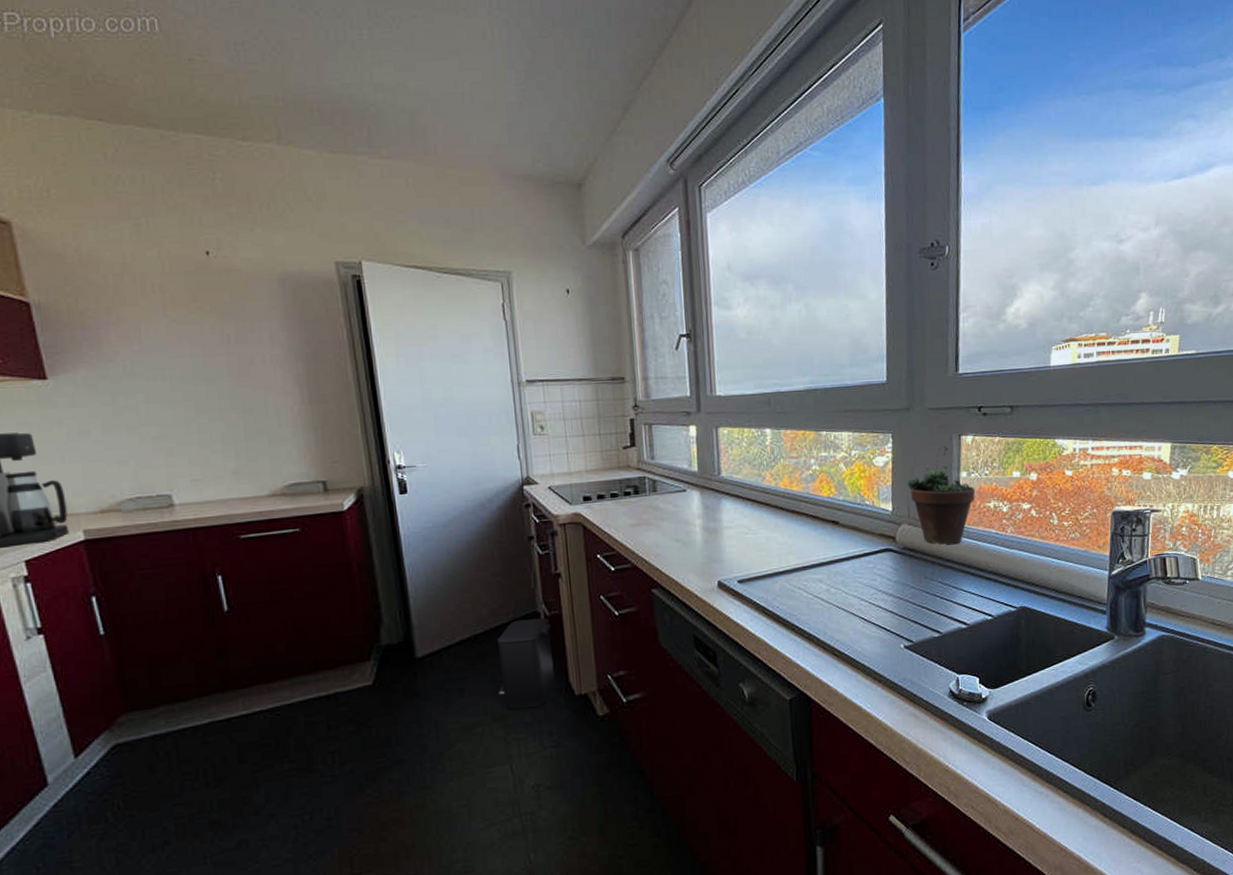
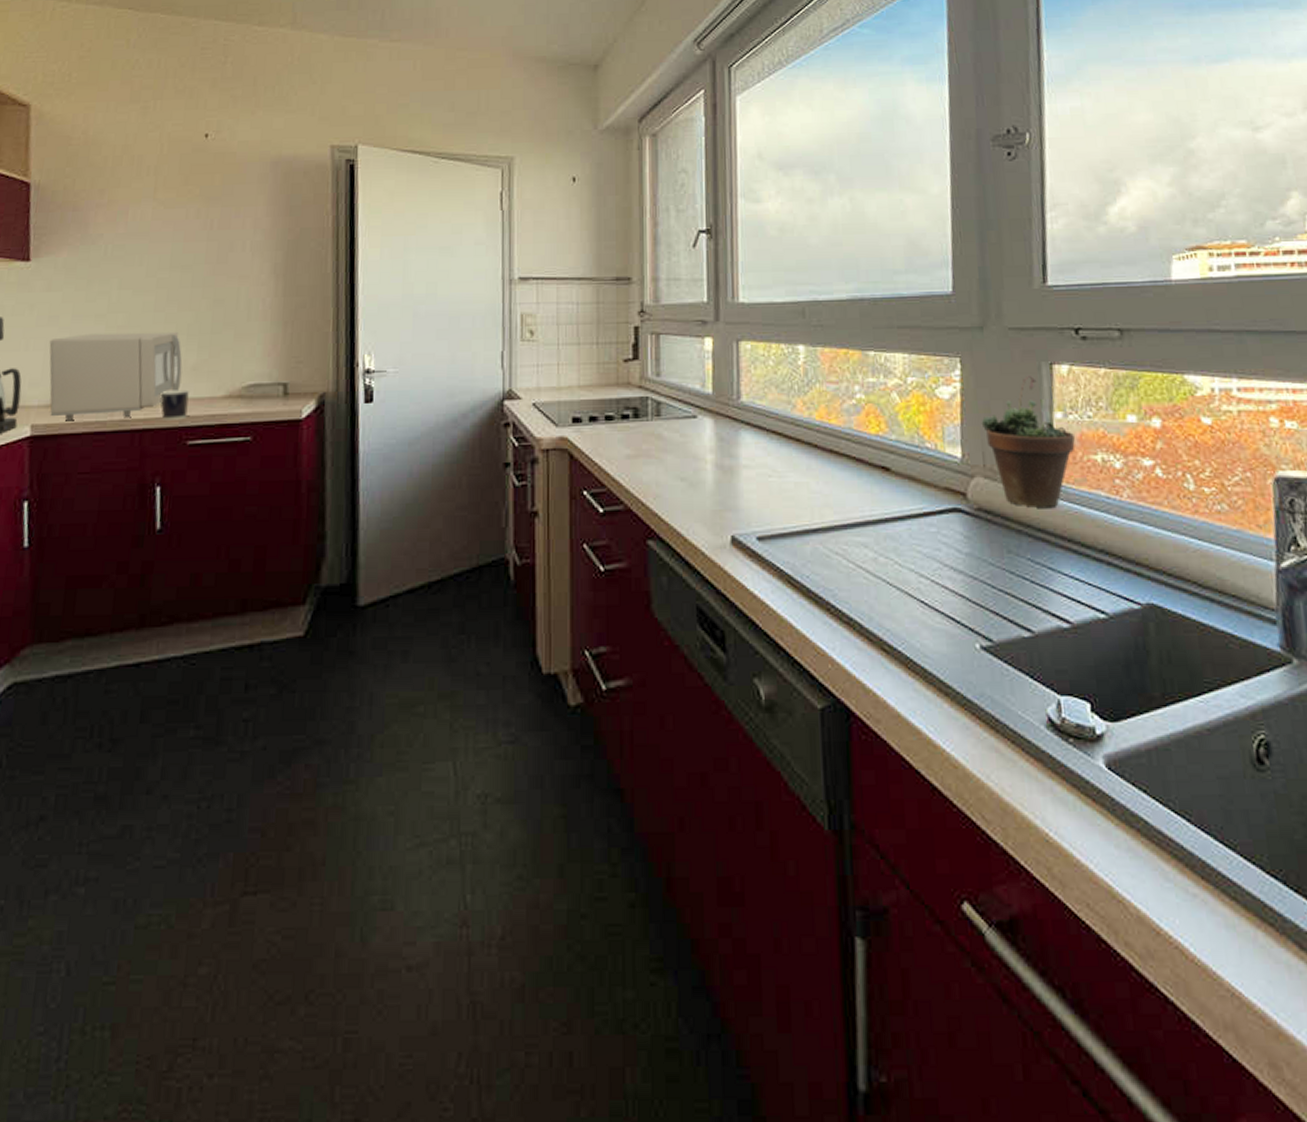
microwave: none [85,439,225,525] -> present [49,331,183,421]
mug: none [205,491,236,520] -> present [159,389,189,422]
pedal bin: present [497,617,555,710] -> none [450,567,522,687]

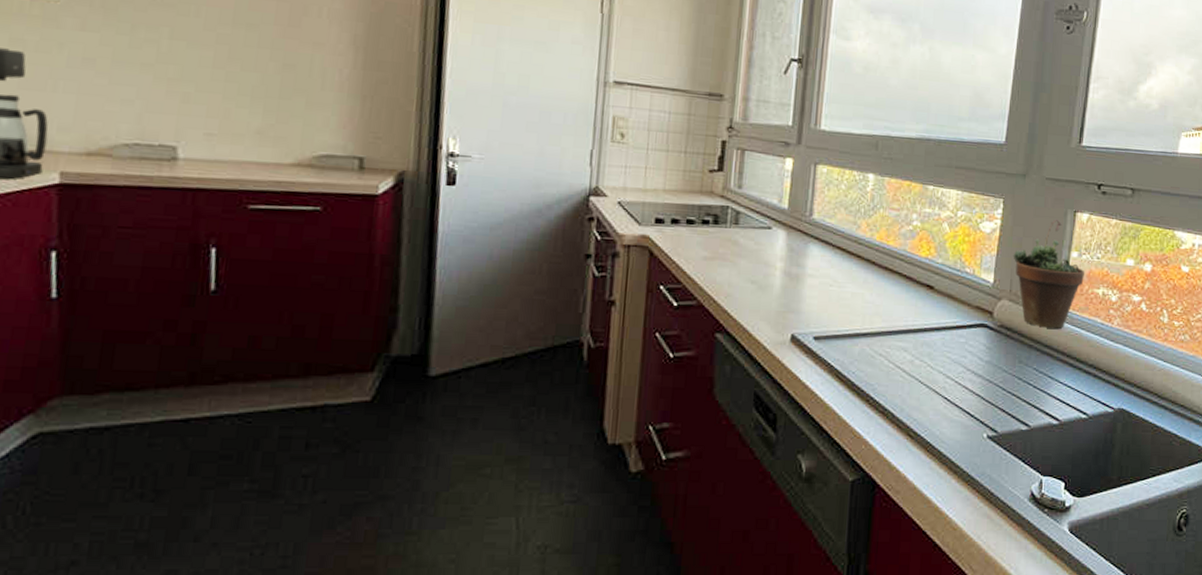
microwave: present [49,331,183,421] -> none [83,82,245,174]
mug: present [159,389,189,422] -> none [216,151,252,184]

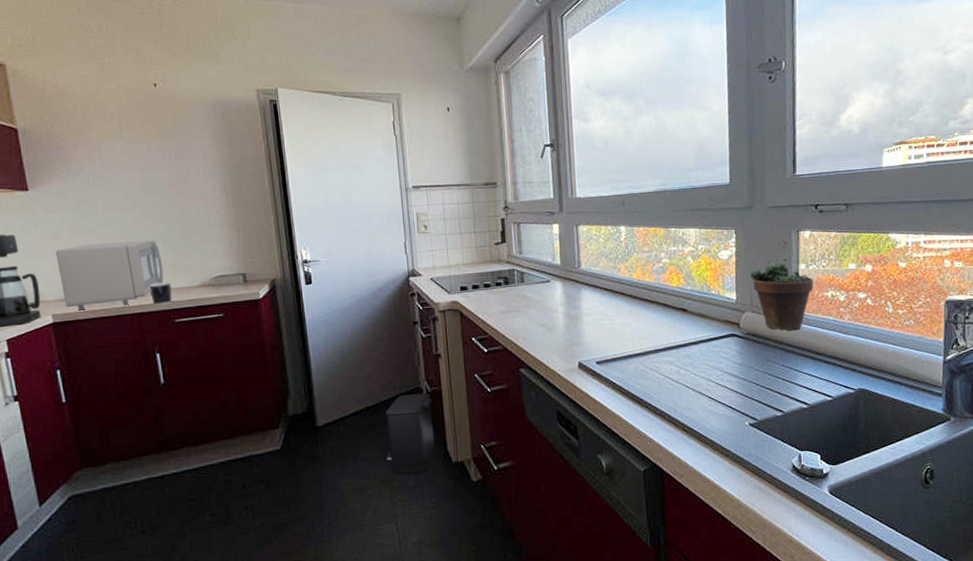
microwave: none [83,82,245,174] -> present [55,239,164,311]
mug: none [216,151,252,184] -> present [148,282,172,307]
pedal bin: none [518,347,595,453] -> present [386,393,435,474]

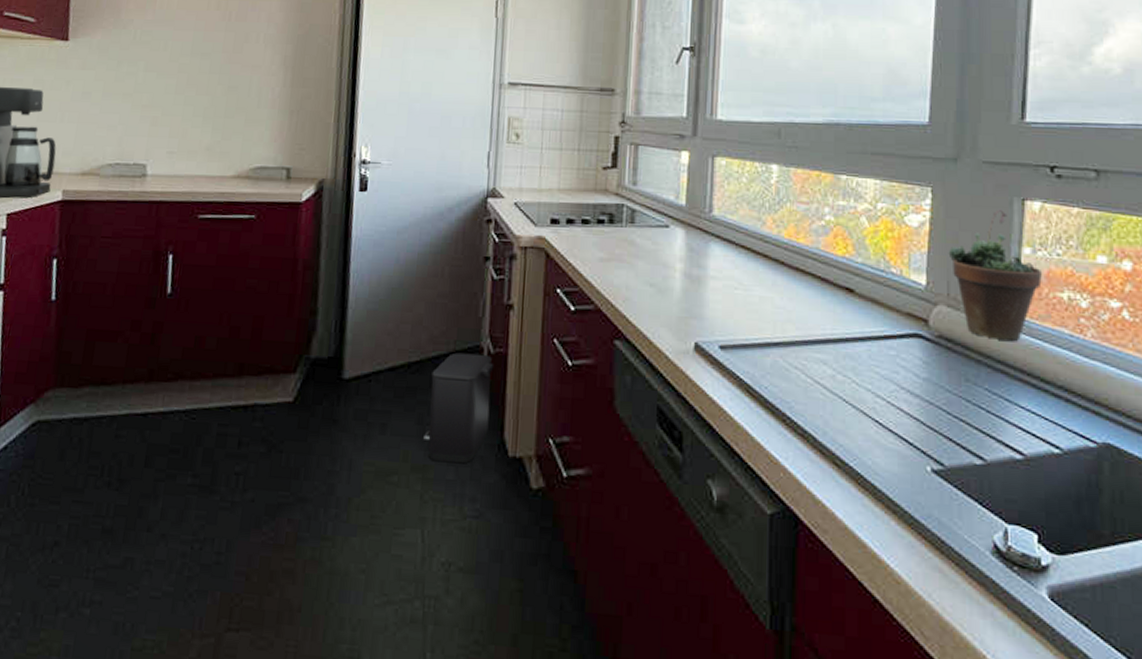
microwave: present [55,239,164,311] -> none [79,110,198,189]
mug: present [148,282,172,307] -> none [175,167,202,196]

